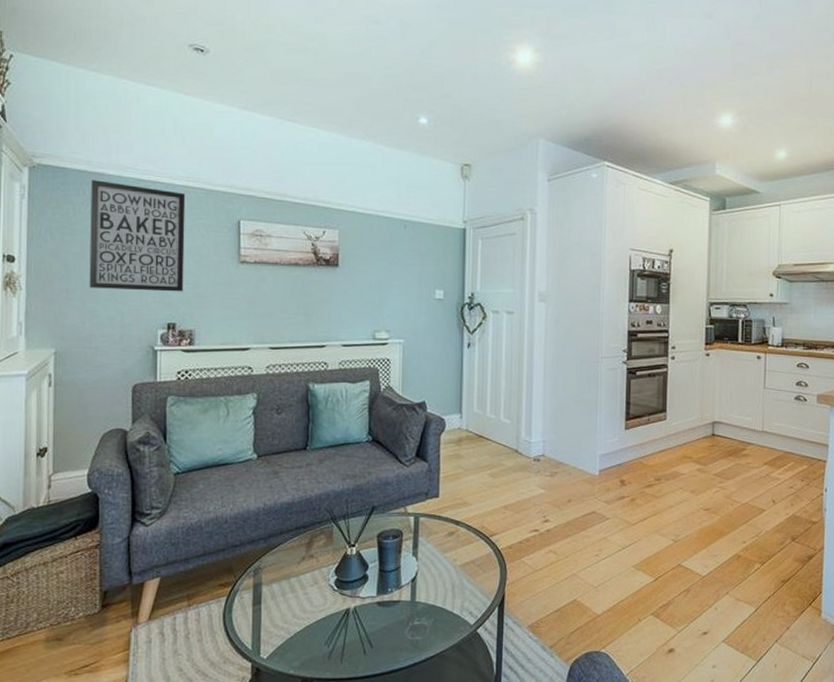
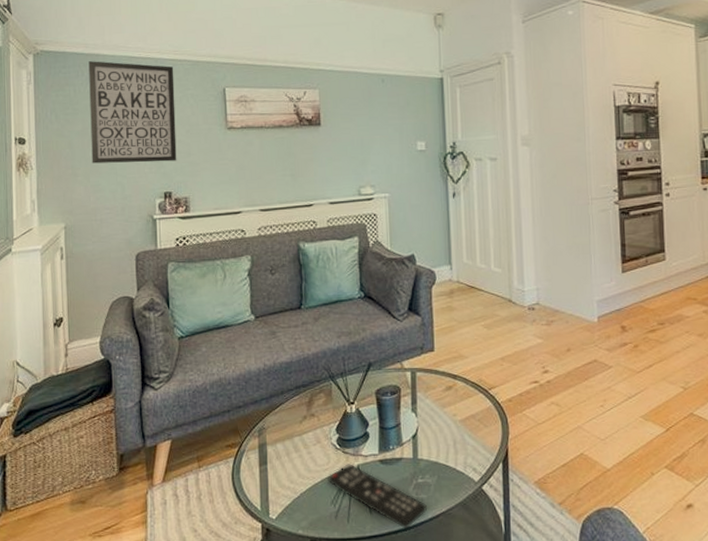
remote control: none [323,605,421,670] -> present [328,464,427,529]

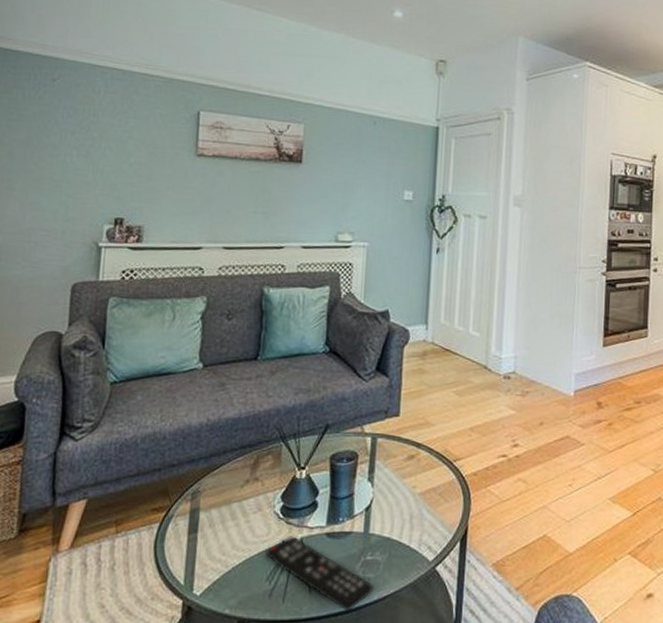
wall art: present [88,61,177,164] -> none [33,64,144,185]

